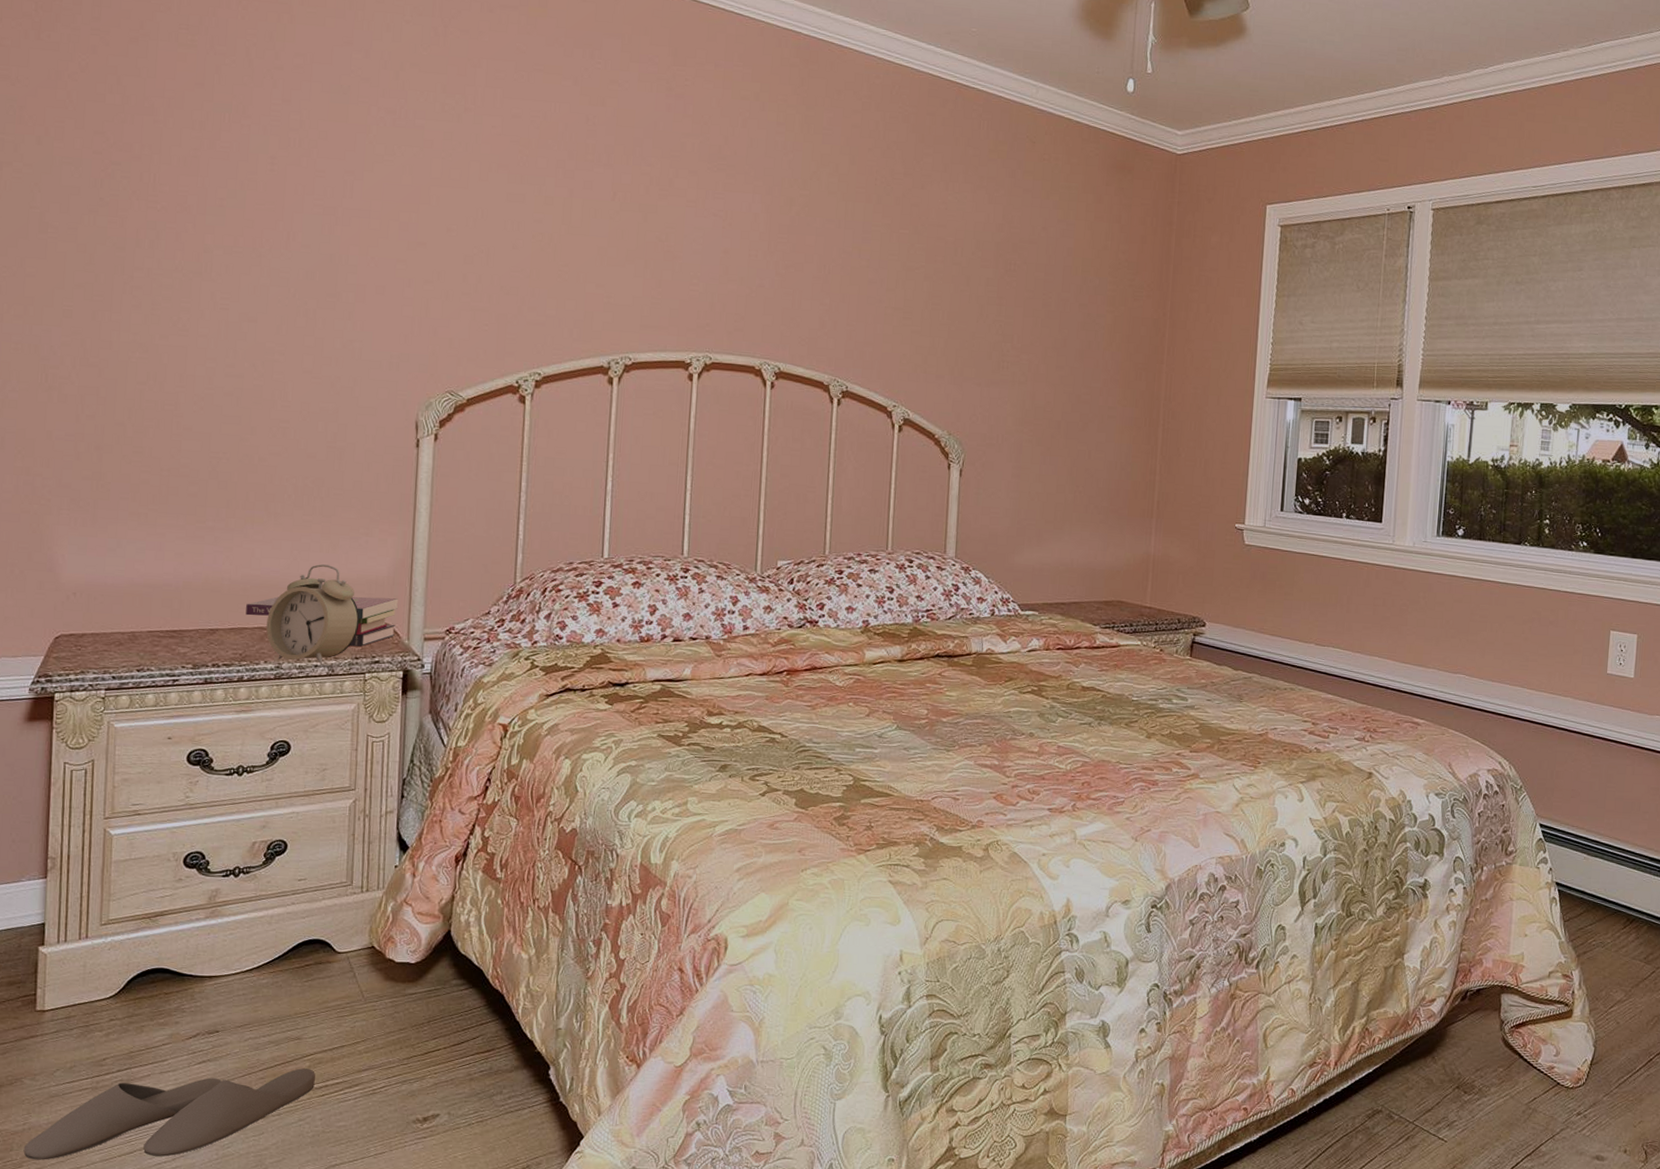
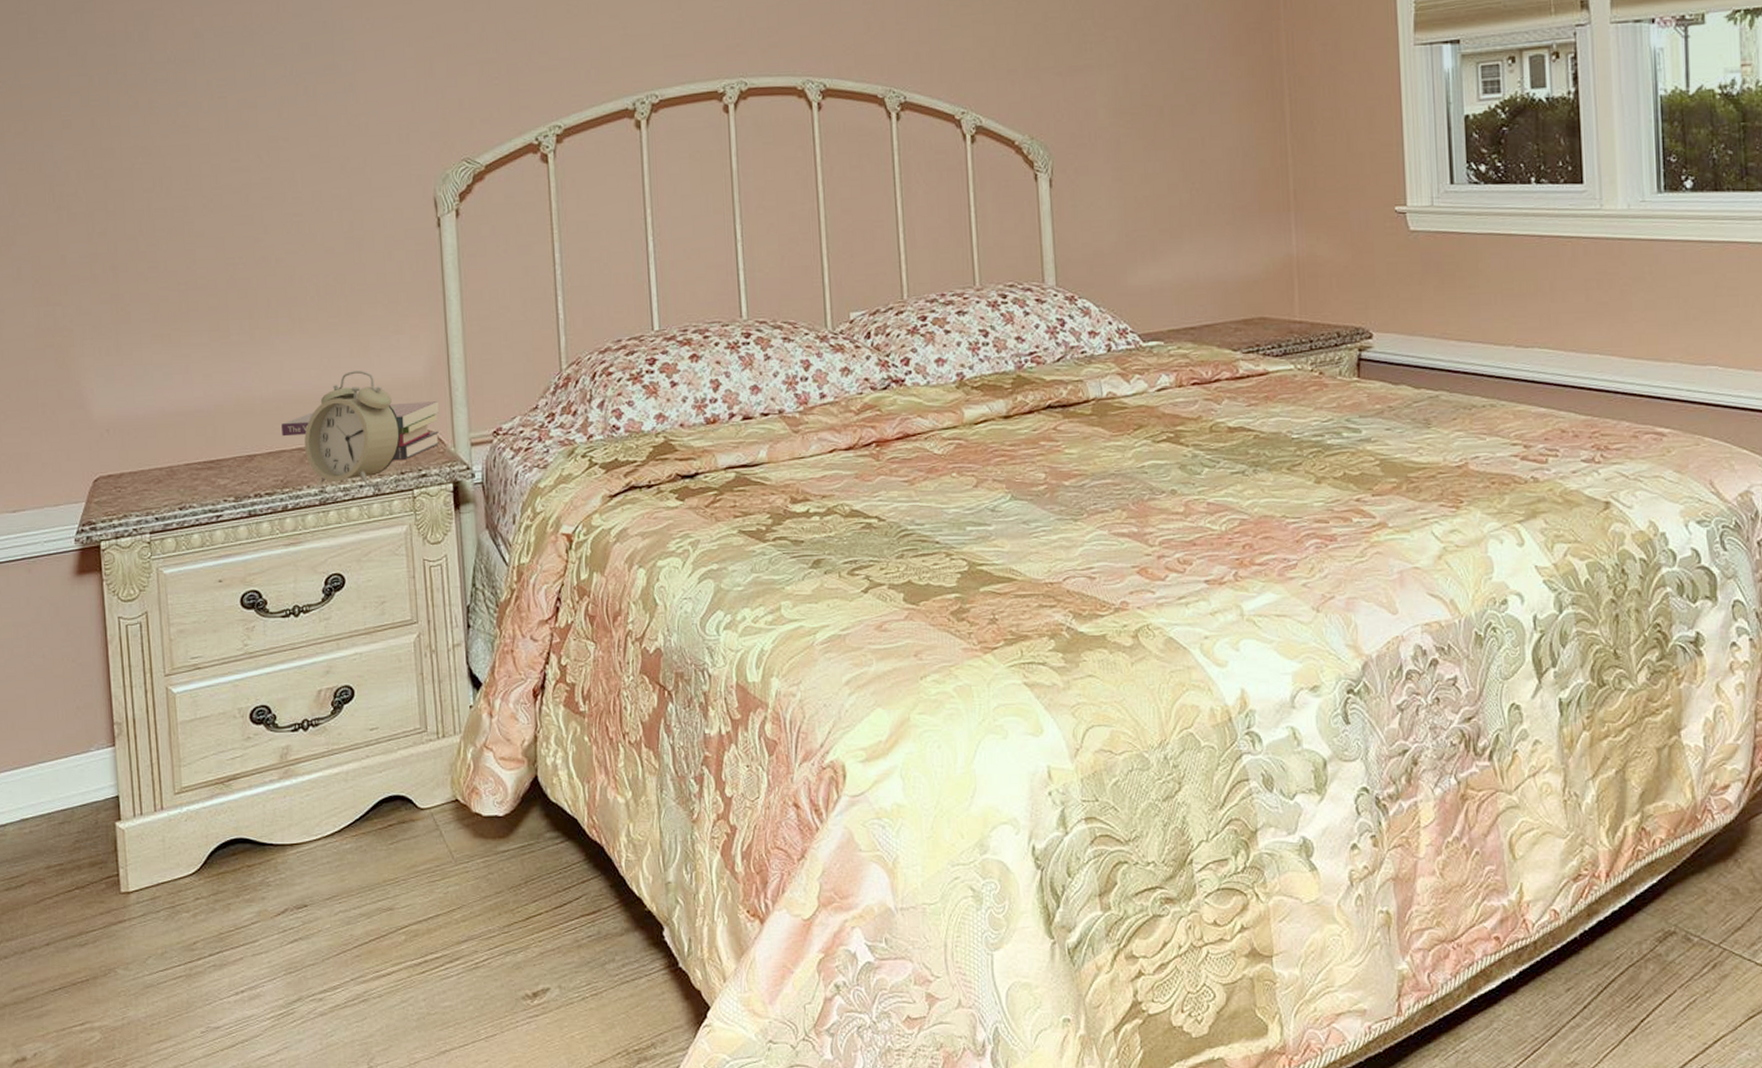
slippers: present [23,1068,315,1160] -> none [125,943,413,1058]

